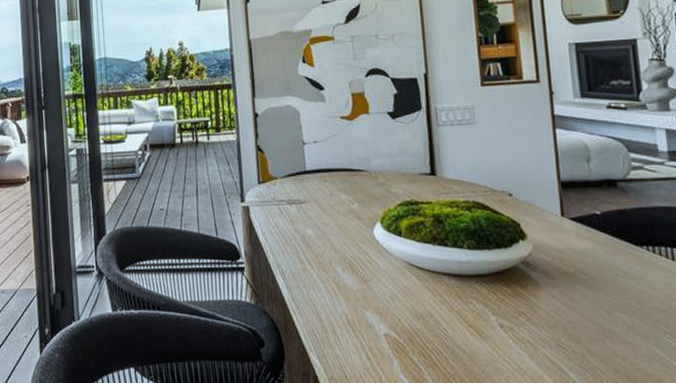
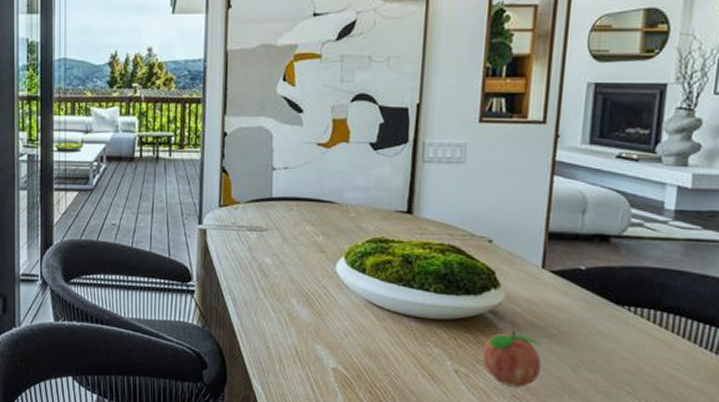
fruit: none [522,278,580,336] -> present [482,329,542,387]

